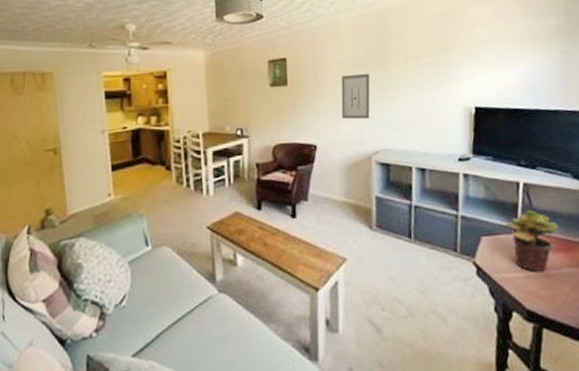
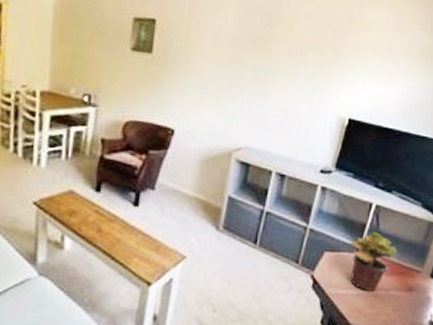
wall art: present [341,73,370,120] -> none [208,55,248,110]

